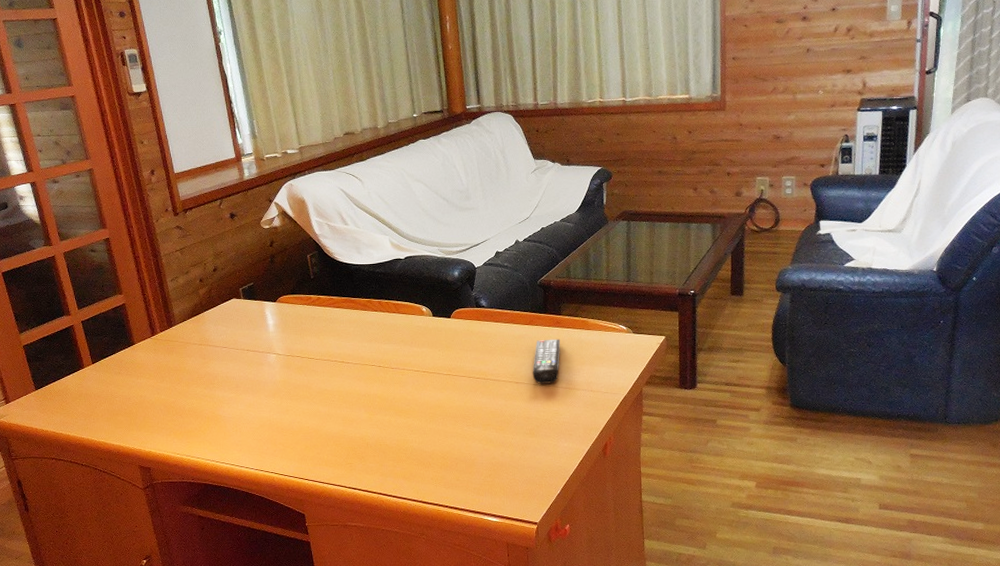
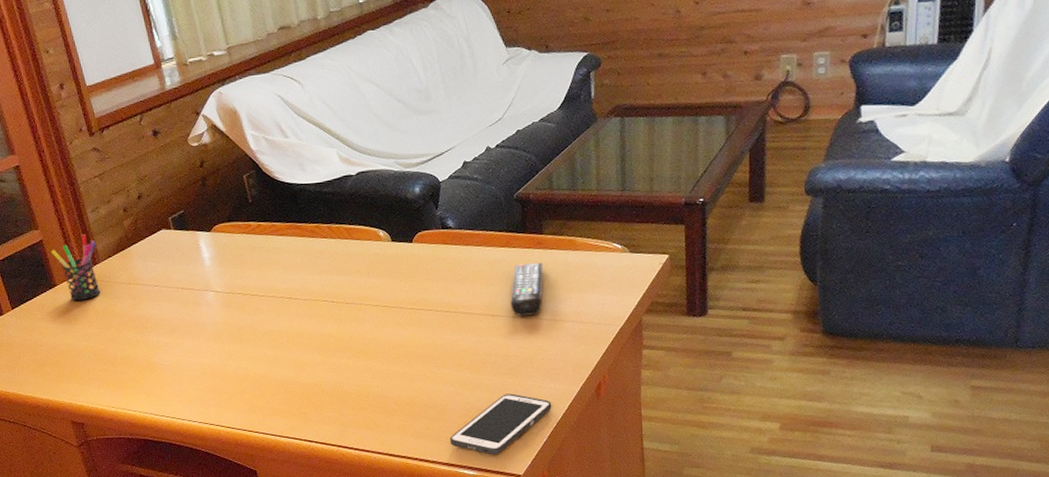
pen holder: none [132,300,174,359] -> present [50,234,101,301]
cell phone: none [476,451,565,504] -> present [449,393,552,455]

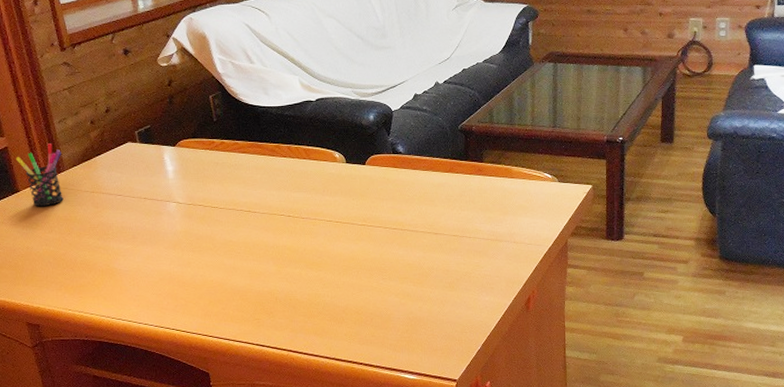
cell phone: present [449,393,552,455] -> none [393,305,486,361]
remote control: present [510,262,544,316] -> none [452,187,483,235]

